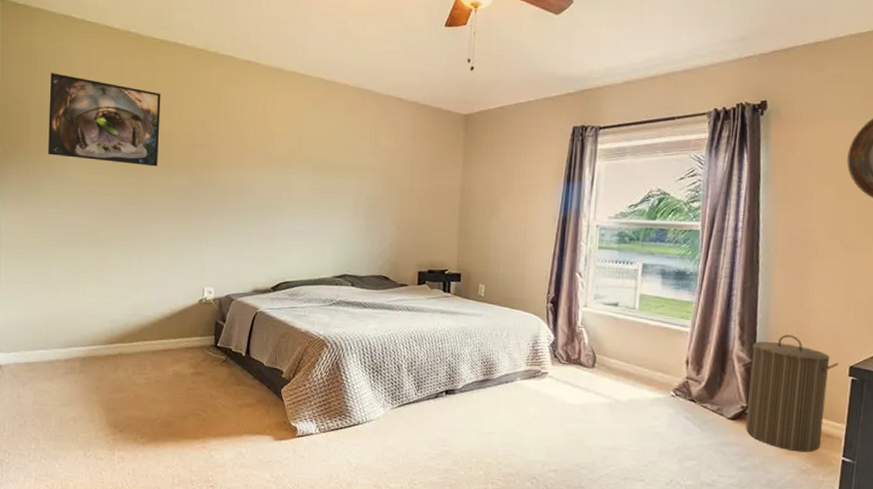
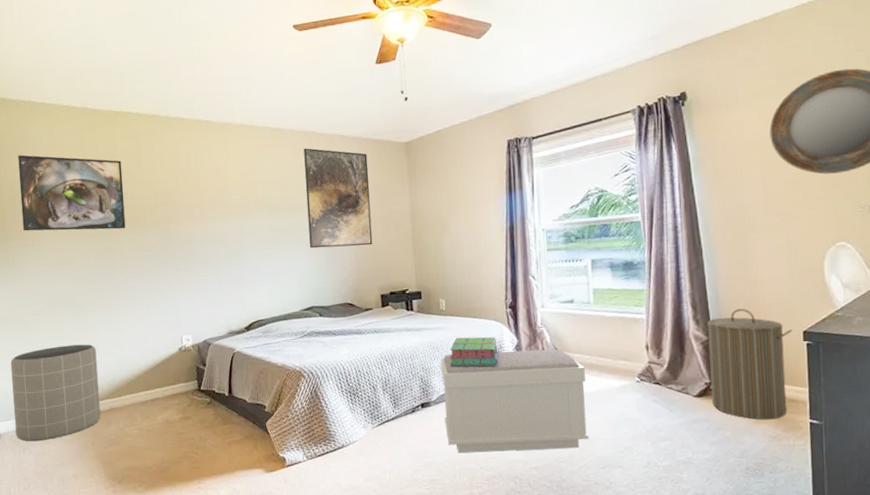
trash can: none [17,281,111,378] -> present [10,344,101,442]
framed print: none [349,107,423,219] -> present [304,148,373,249]
bench: none [467,343,620,455] -> present [441,349,590,453]
stack of books: none [480,326,533,361] -> present [449,336,499,367]

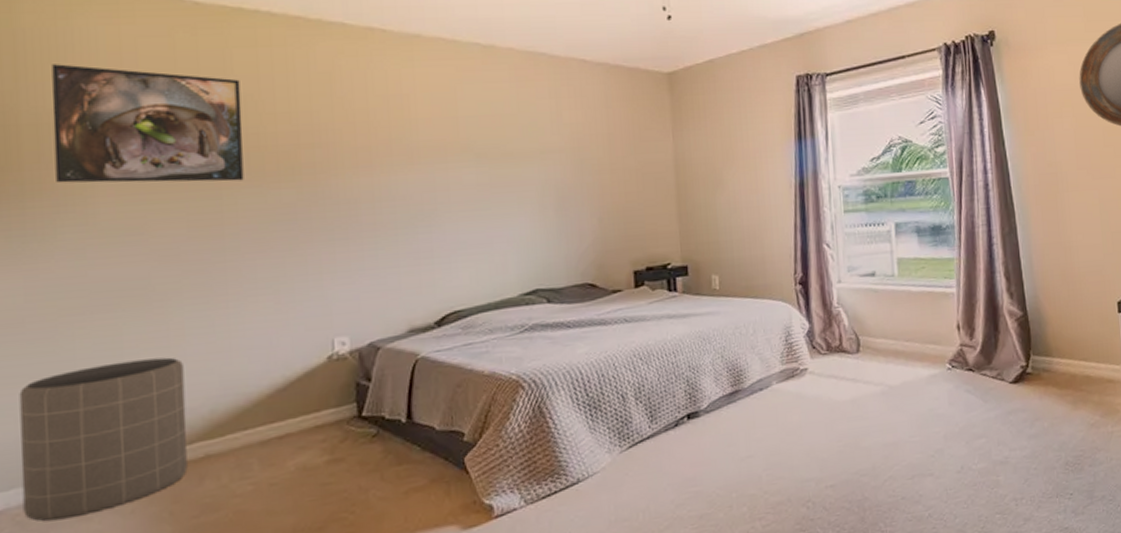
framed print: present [304,148,373,249] -> none [528,74,624,210]
bench: present [441,349,590,453] -> none [713,333,896,476]
stack of books: present [449,336,499,367] -> none [724,322,786,362]
laundry hamper: present [701,309,792,420] -> none [1015,278,1107,406]

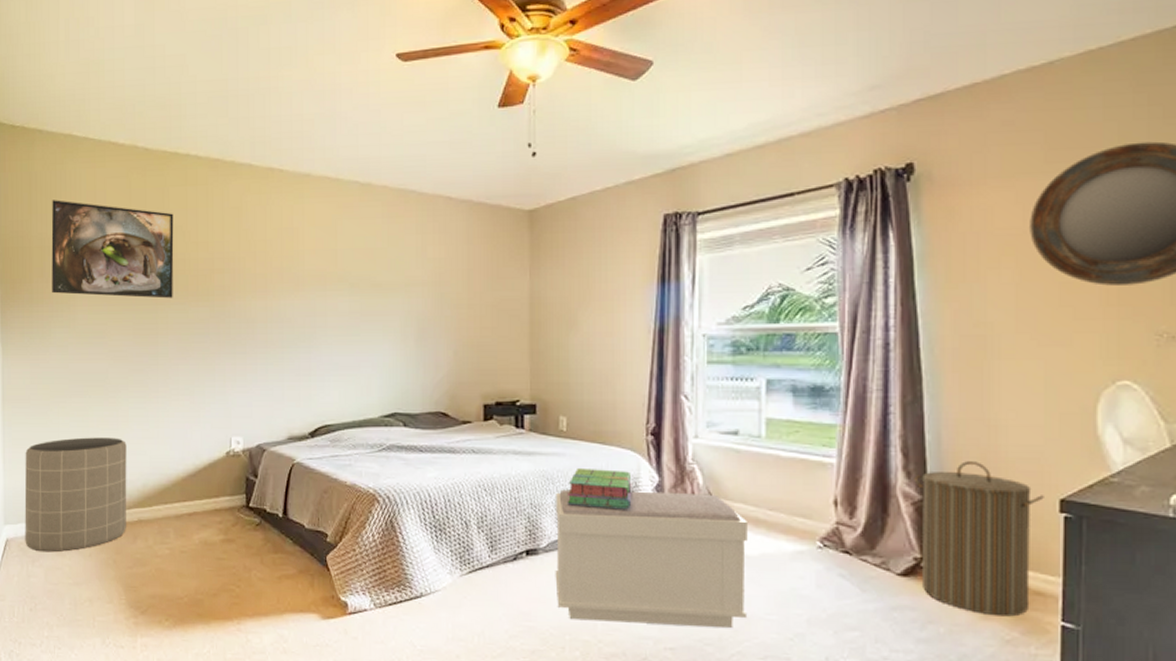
bench: none [713,333,896,476] -> present [555,489,748,628]
stack of books: none [724,322,786,362] -> present [566,467,632,509]
laundry hamper: none [1015,278,1107,406] -> present [914,461,1044,617]

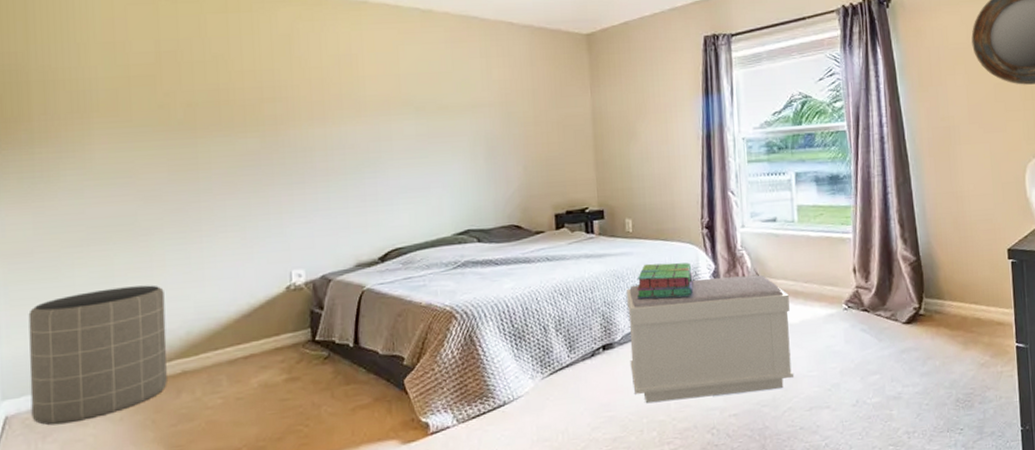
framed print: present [51,200,174,299] -> none [56,28,216,132]
laundry hamper: present [914,461,1044,617] -> none [909,226,997,346]

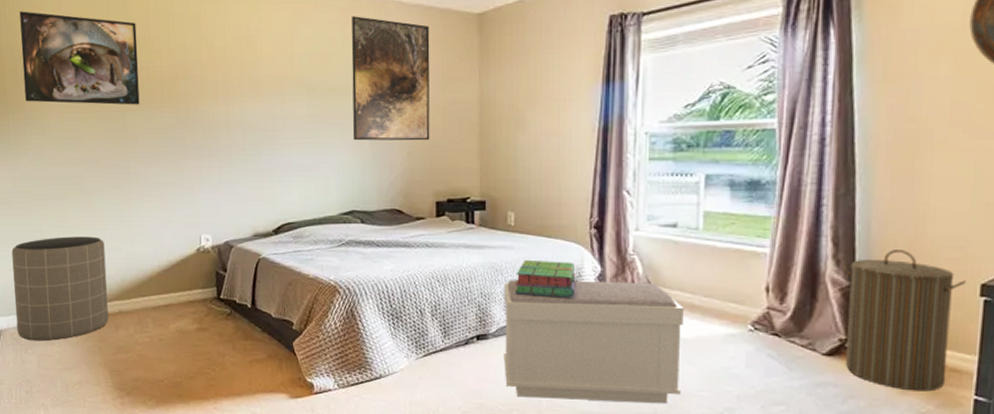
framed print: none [56,28,216,132] -> present [19,11,140,105]
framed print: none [461,36,546,159] -> present [351,16,430,141]
laundry hamper: none [909,226,997,346] -> present [843,250,966,392]

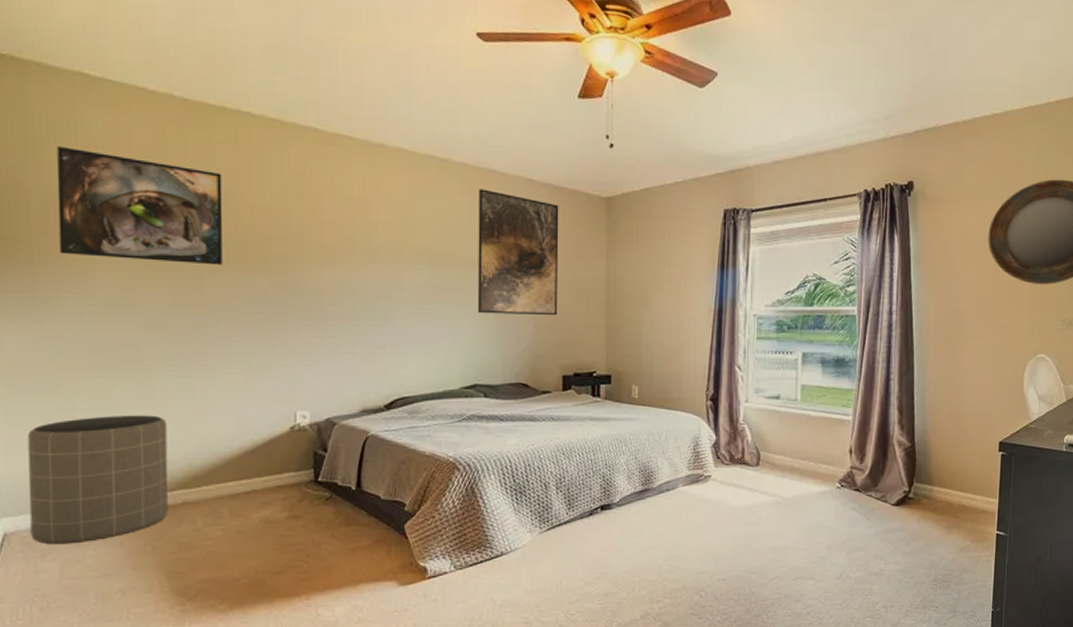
bench: present [504,280,684,403] -> none [626,448,785,563]
stack of books: present [514,259,576,297] -> none [637,430,694,465]
laundry hamper: present [843,250,966,392] -> none [906,416,990,531]

